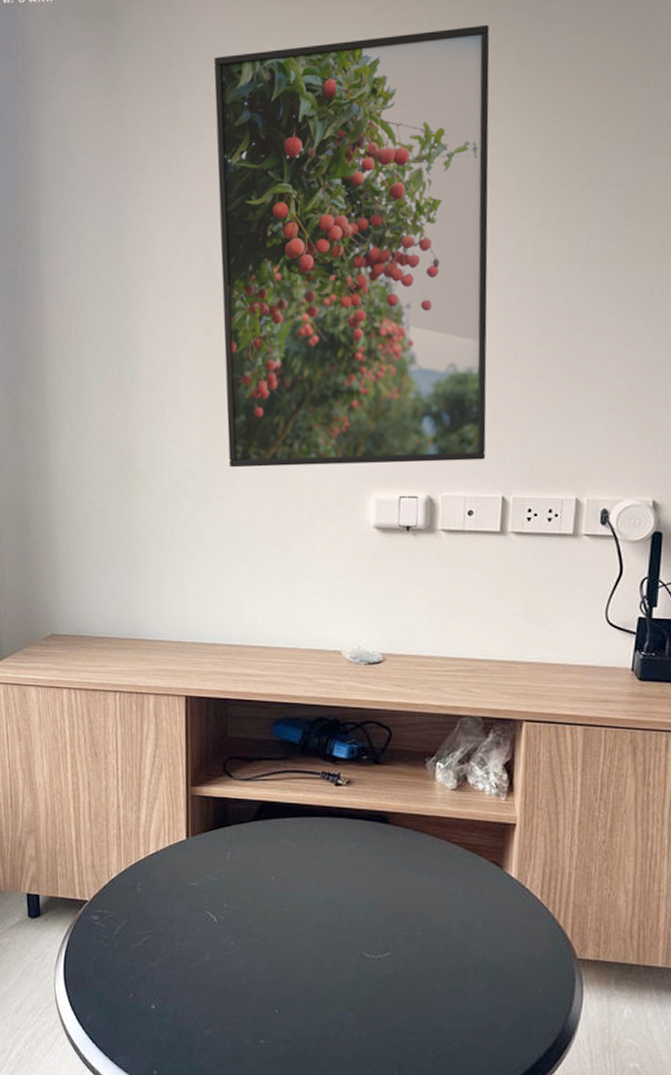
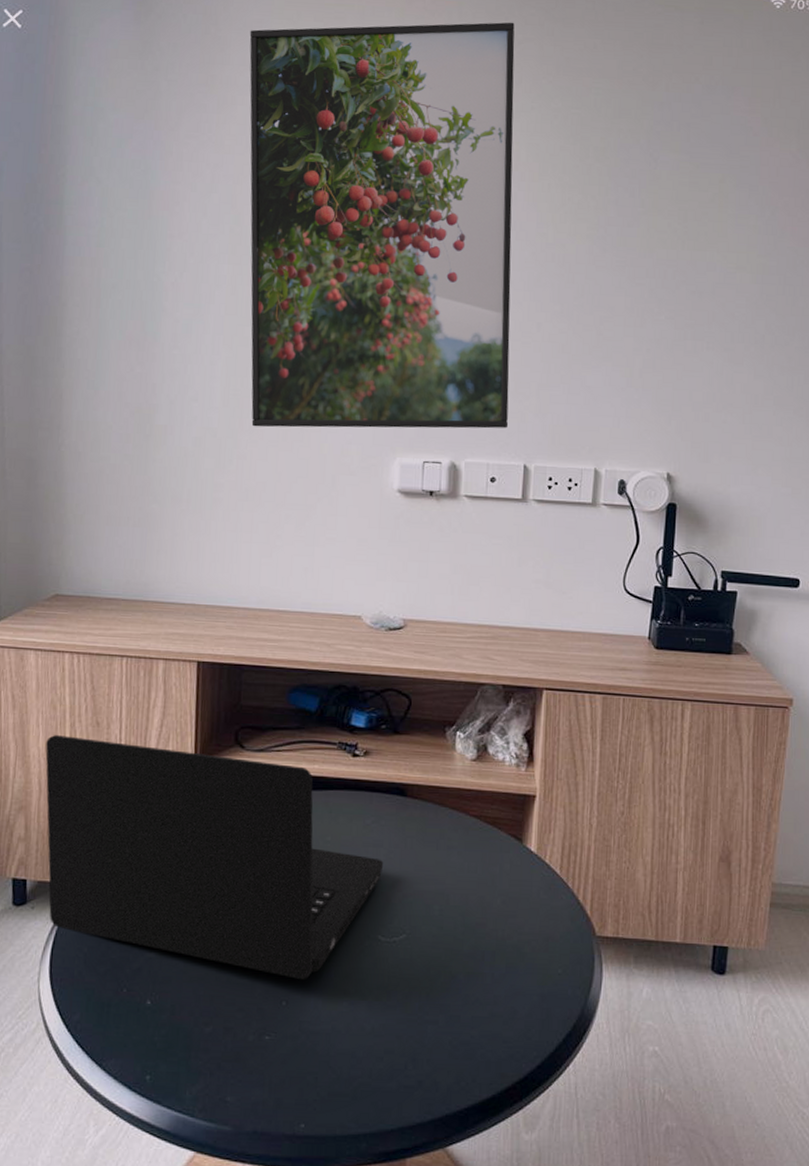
laptop: none [50,765,368,991] -> present [45,735,384,980]

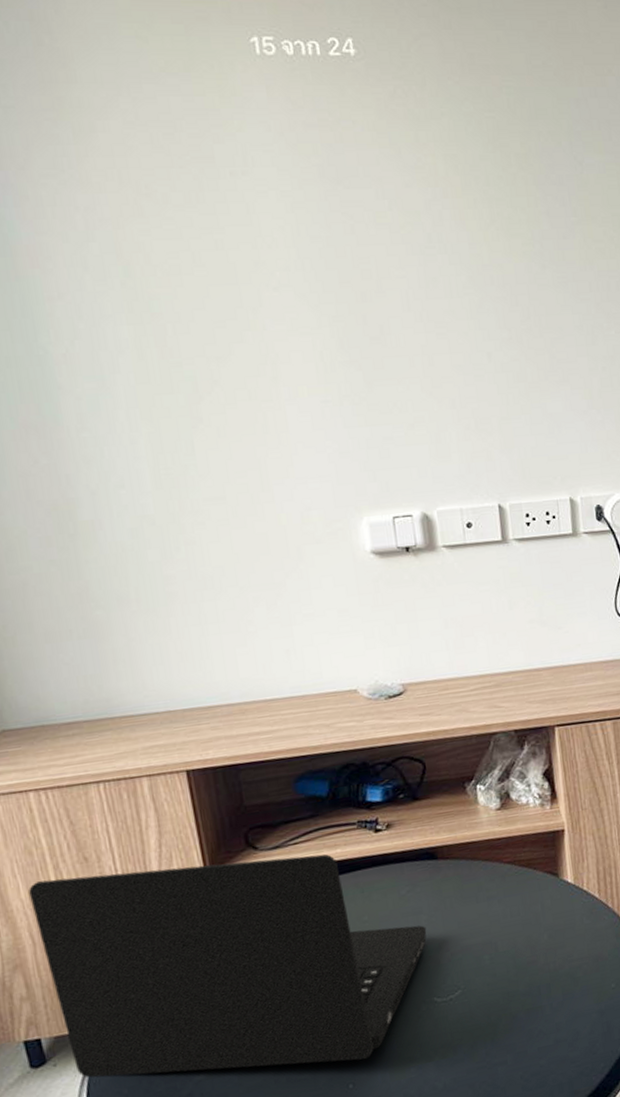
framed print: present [249,22,515,429] -> none [94,14,476,507]

